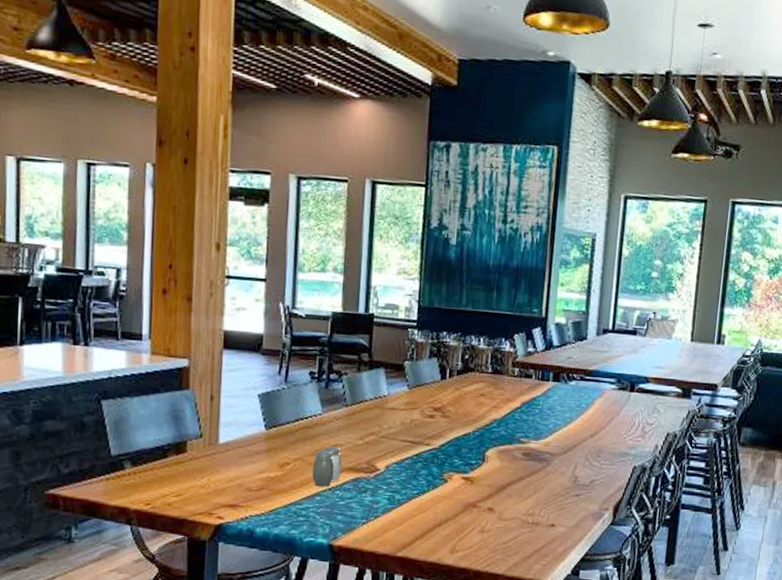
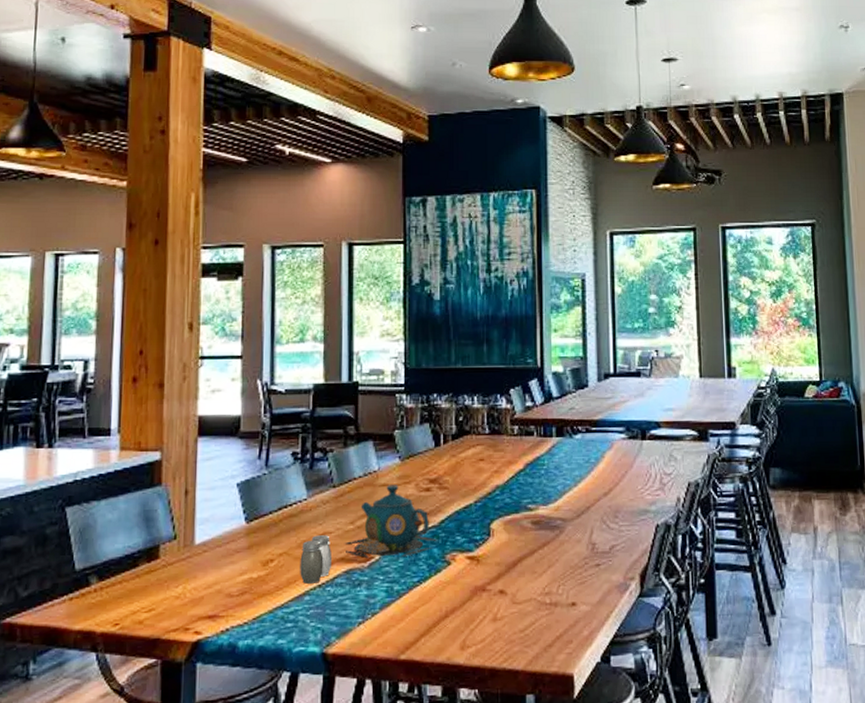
teapot: none [354,409,438,473] -> present [344,485,438,558]

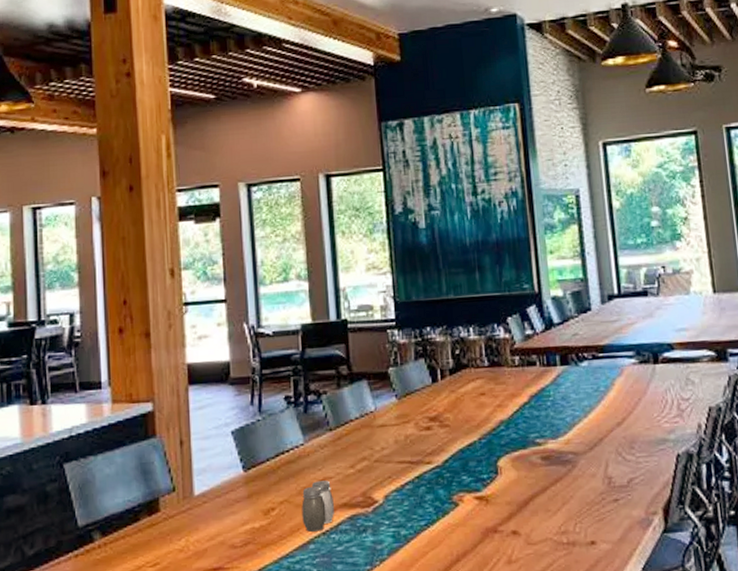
teapot: present [344,485,438,558] -> none [346,425,443,502]

